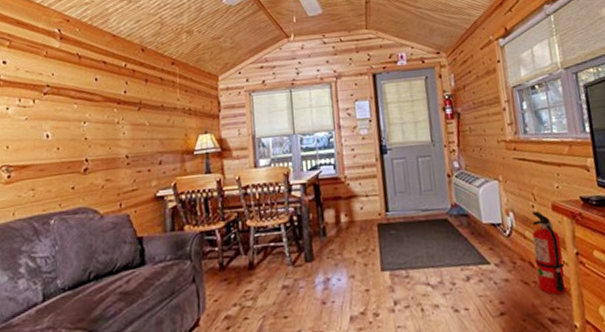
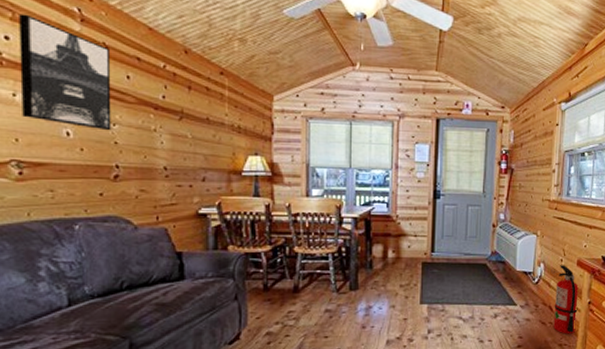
wall art: none [12,41,83,129] -> present [19,13,112,131]

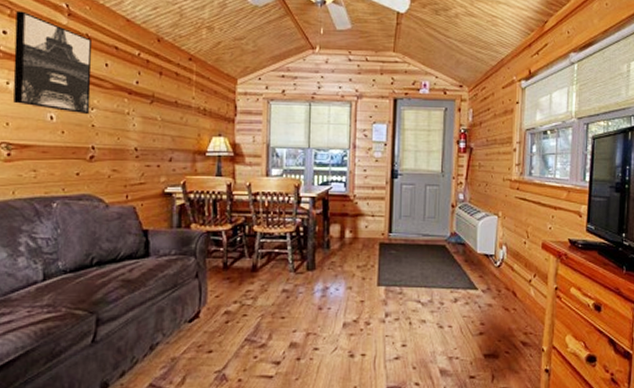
fire extinguisher: present [551,265,579,334] -> none [514,248,544,322]

